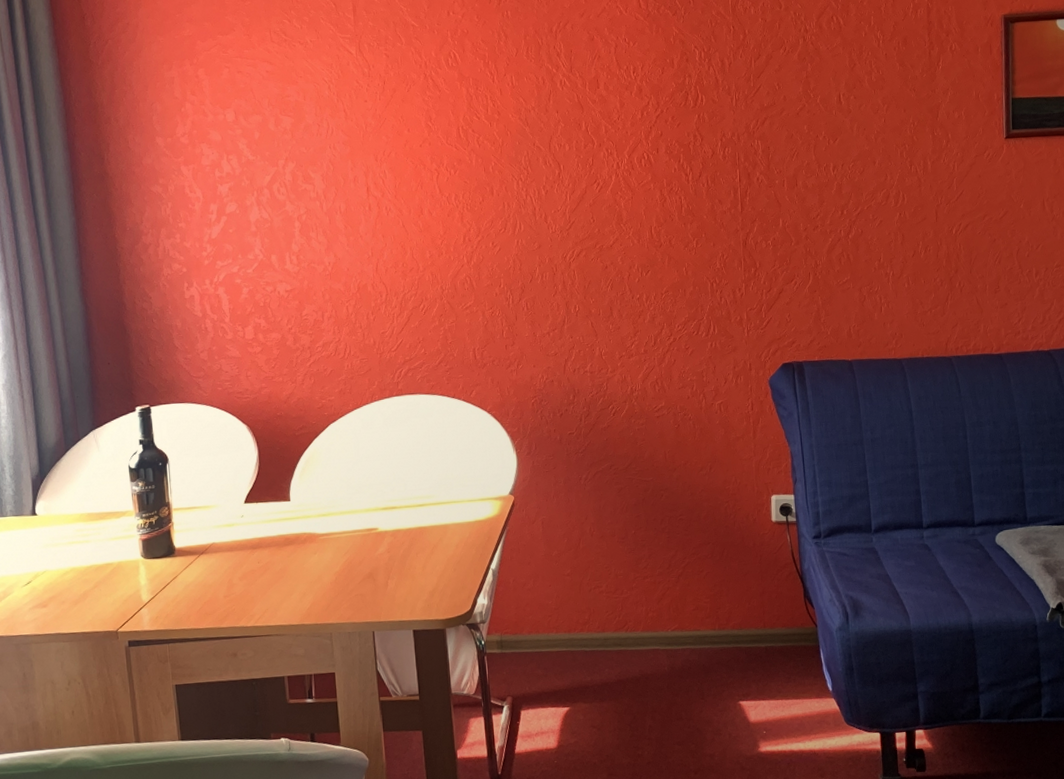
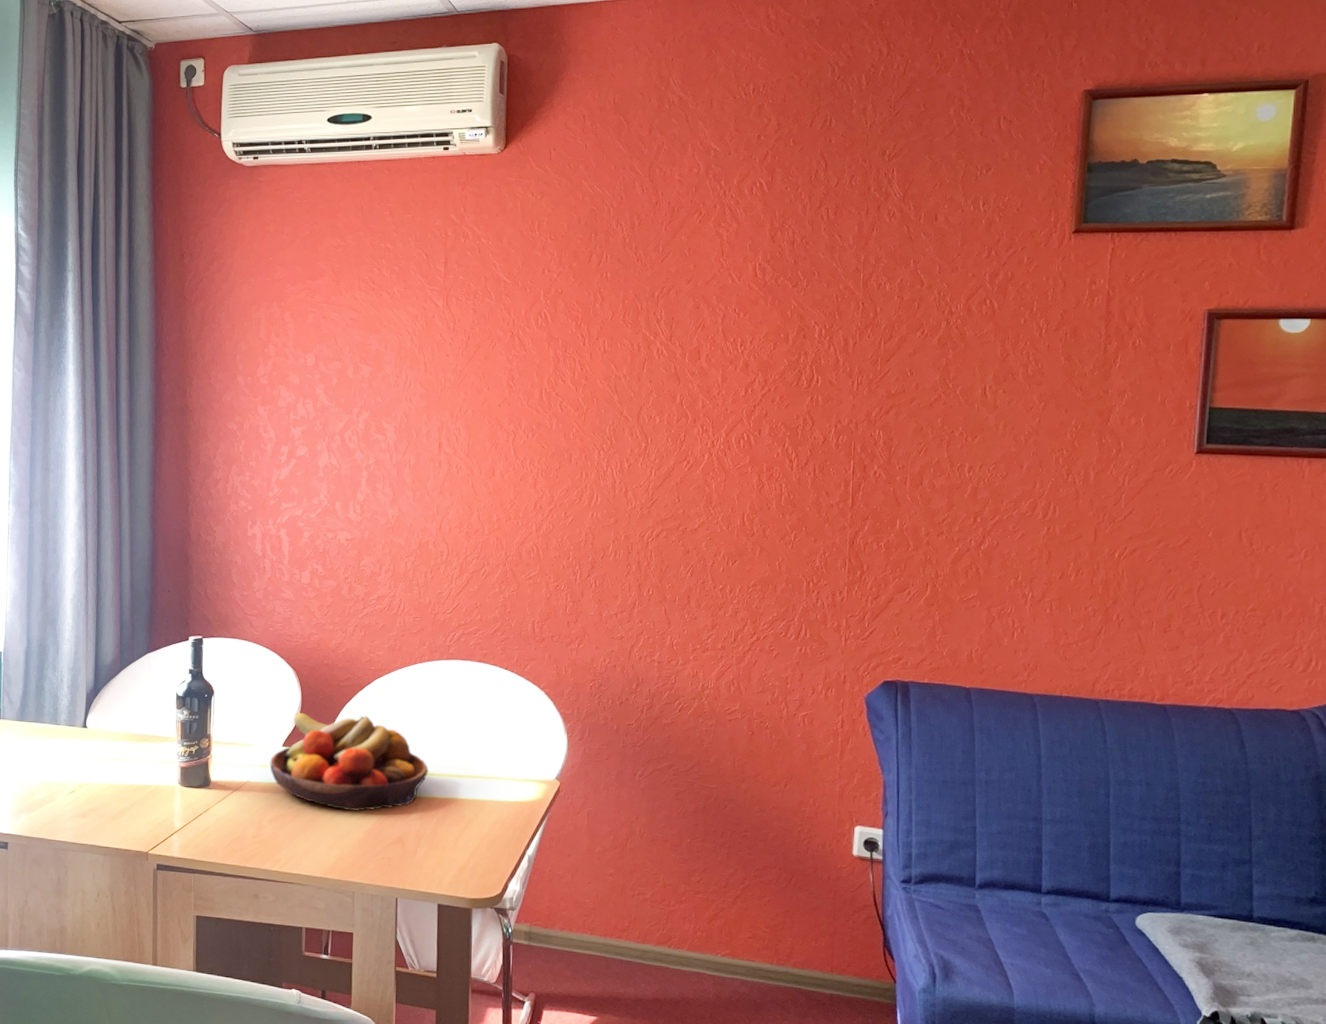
fruit bowl: none [233,460,391,556] -> present [269,712,429,811]

